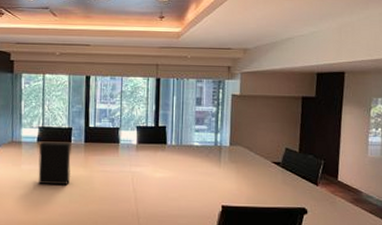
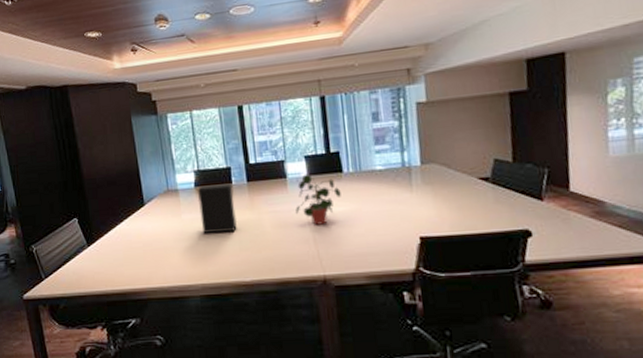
potted plant: none [123,142,163,187] -> present [296,174,341,225]

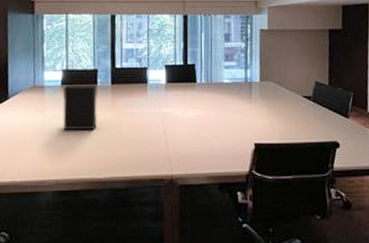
potted plant: present [296,174,341,225] -> none [152,81,193,128]

